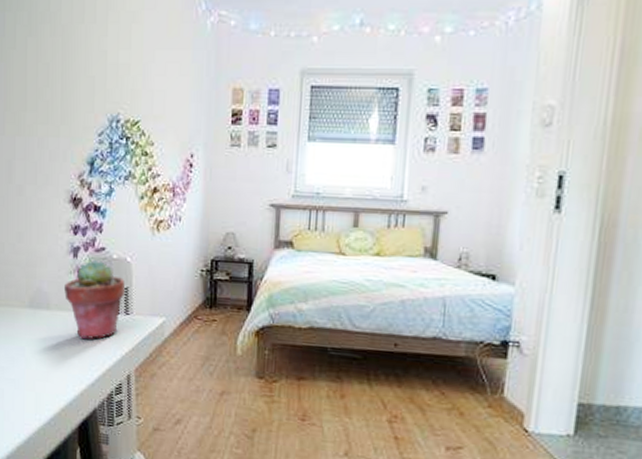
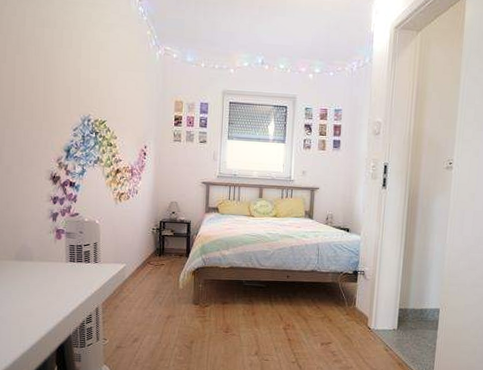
potted succulent: present [64,259,125,340] -> none [45,222,94,283]

